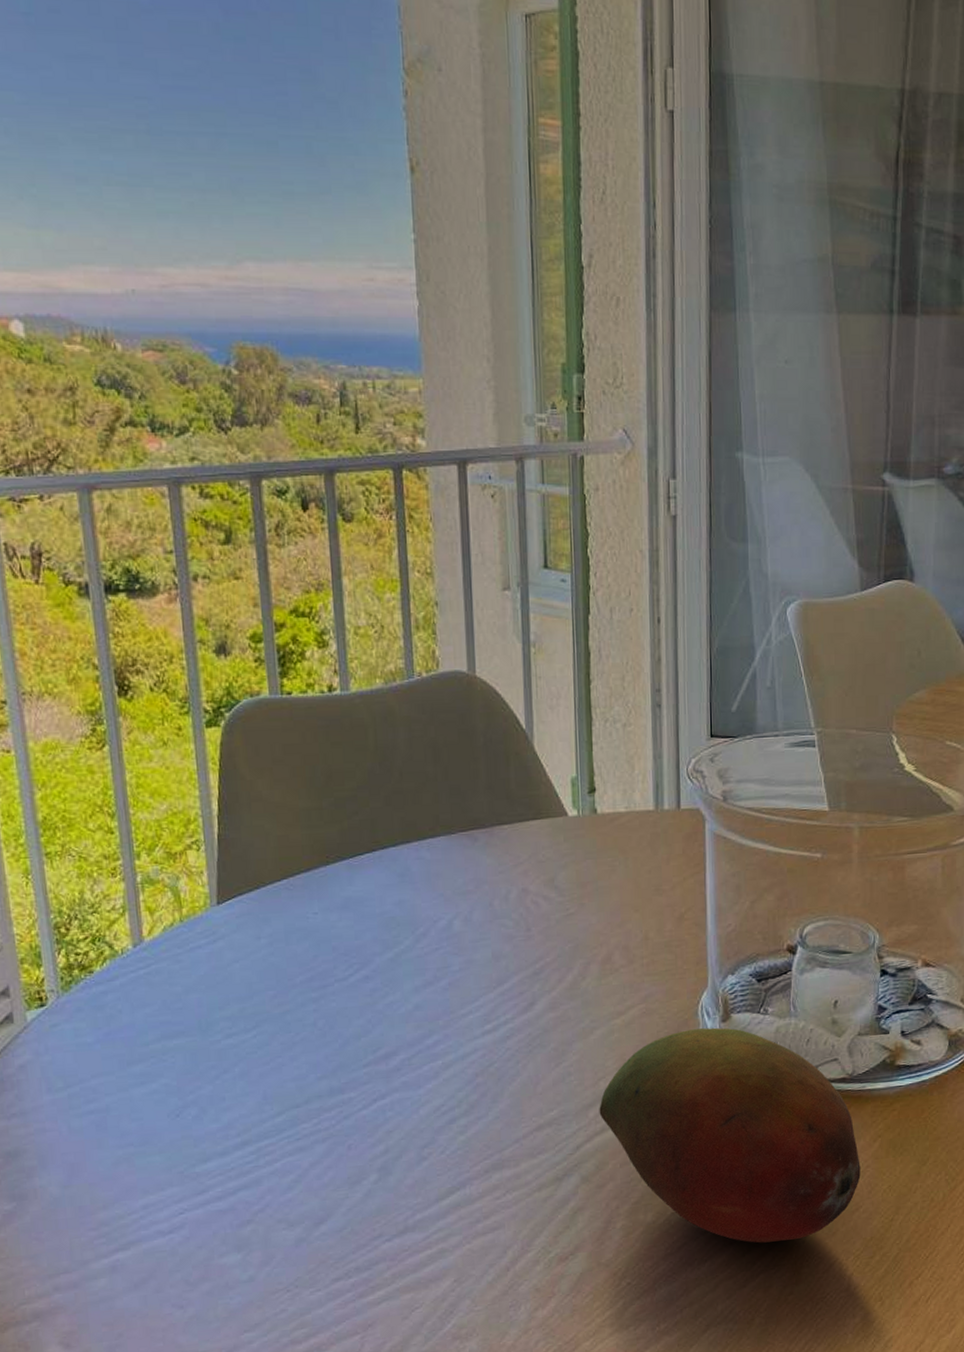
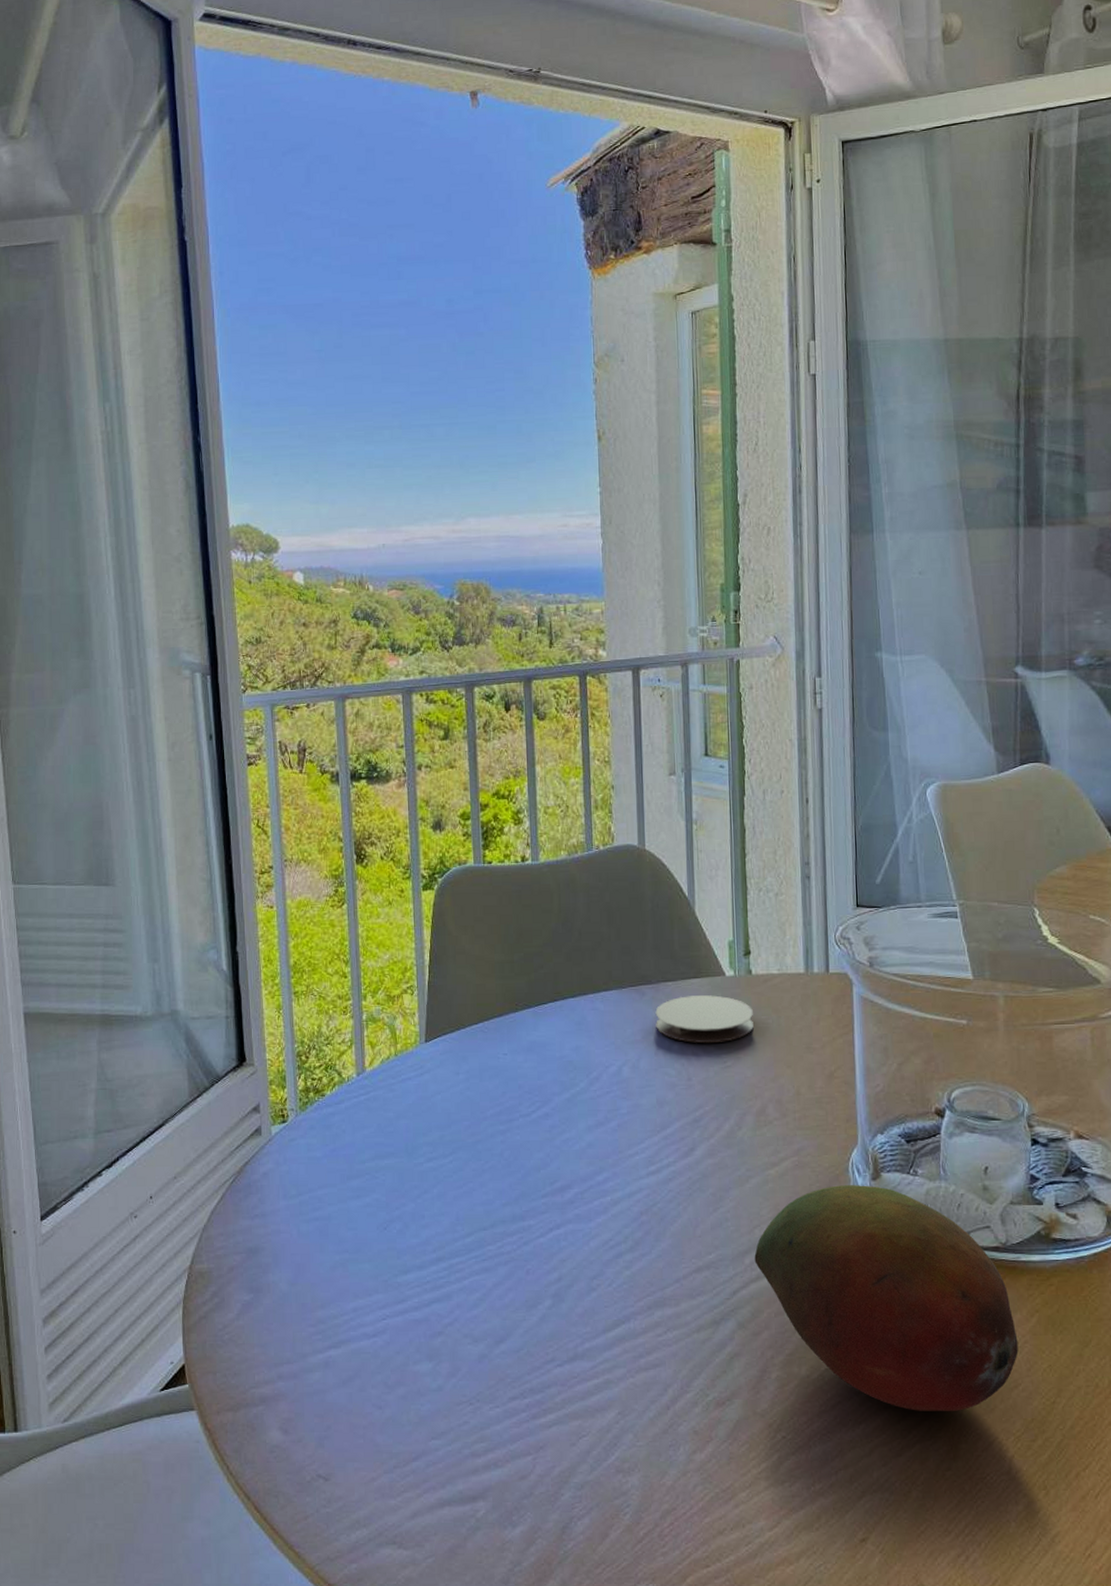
coaster: none [489,837,599,891] -> present [655,995,754,1044]

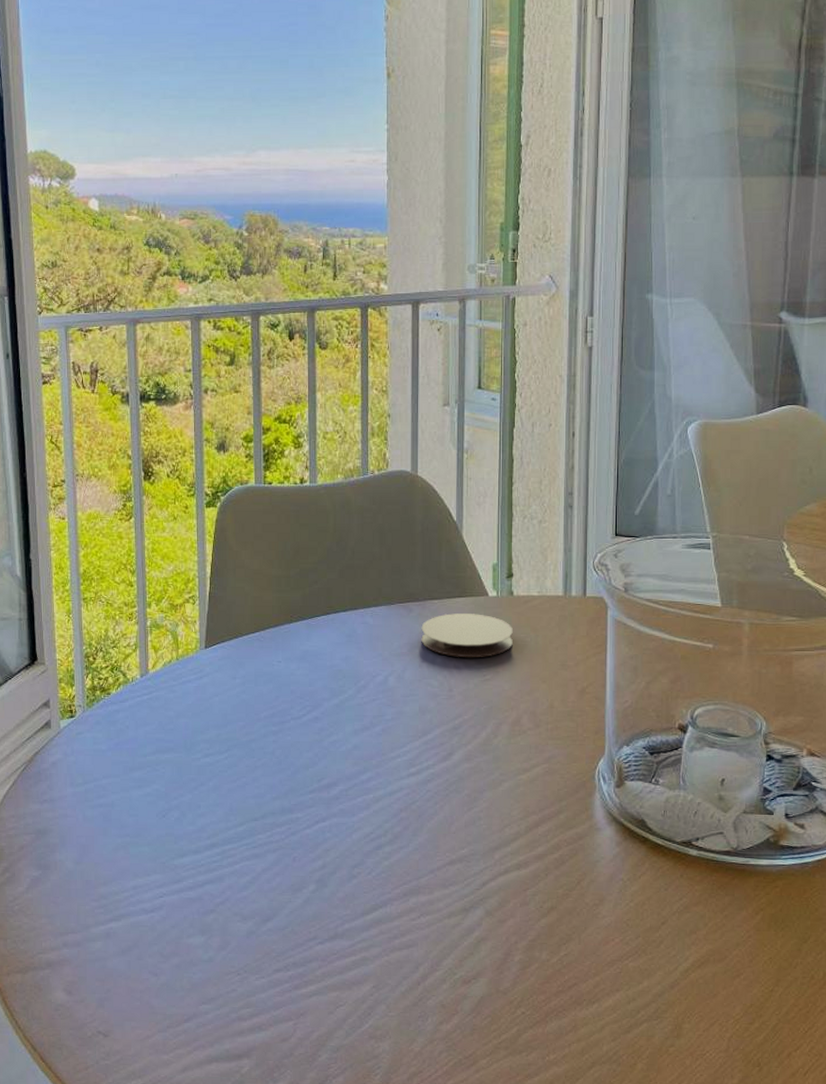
fruit: present [754,1185,1019,1412] -> none [504,791,742,996]

